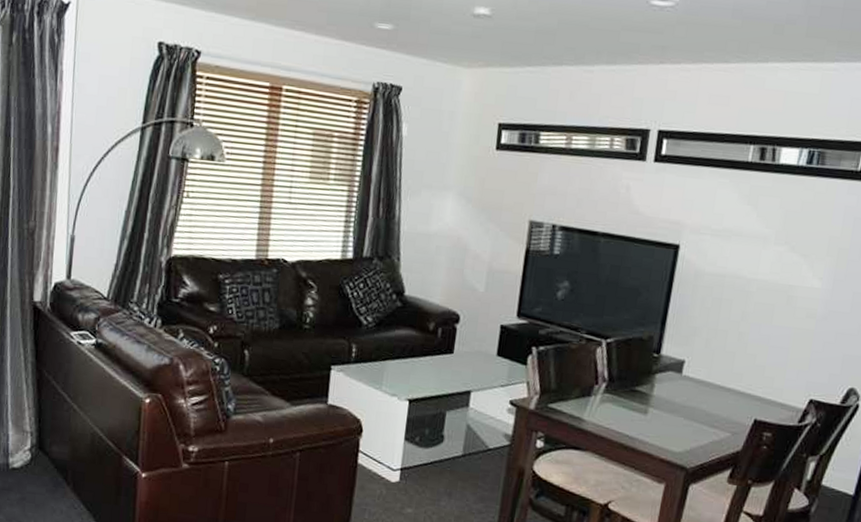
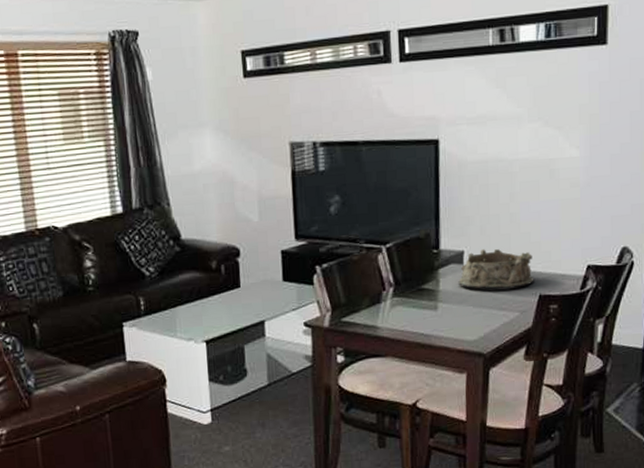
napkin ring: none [673,362,755,409] -> present [458,249,534,290]

